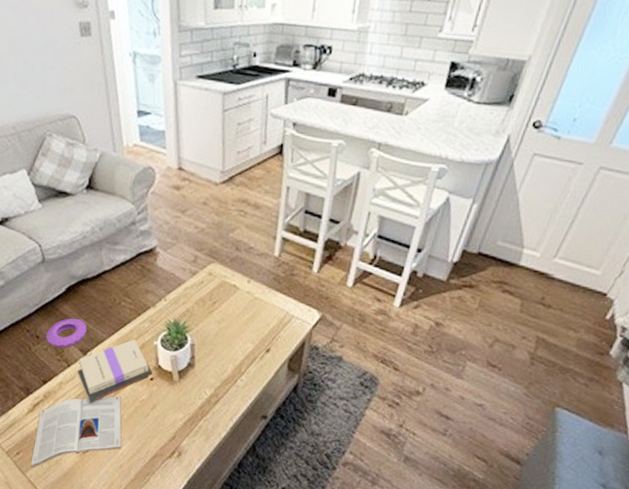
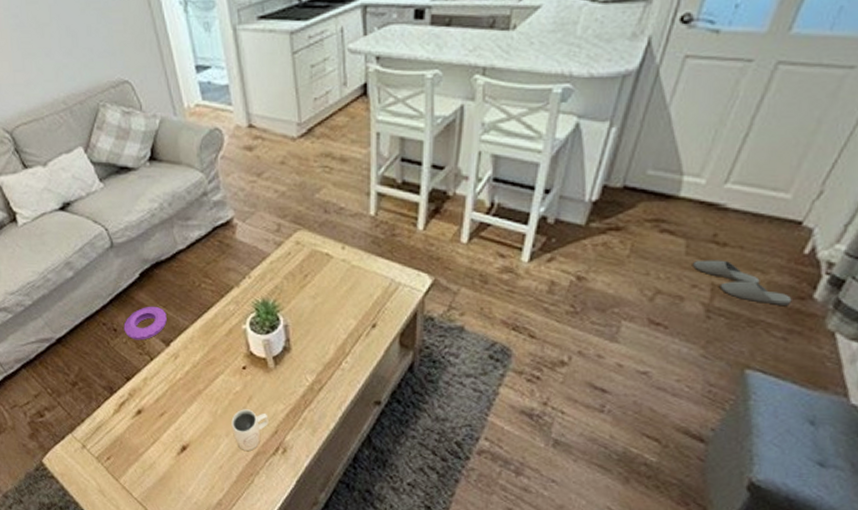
magazine: present [30,396,122,468] -> none [123,390,218,473]
books: present [77,339,153,404] -> none [161,324,245,400]
mug: none [135,415,169,453] -> present [231,409,269,451]
slippers: none [525,317,594,359] -> present [693,260,792,305]

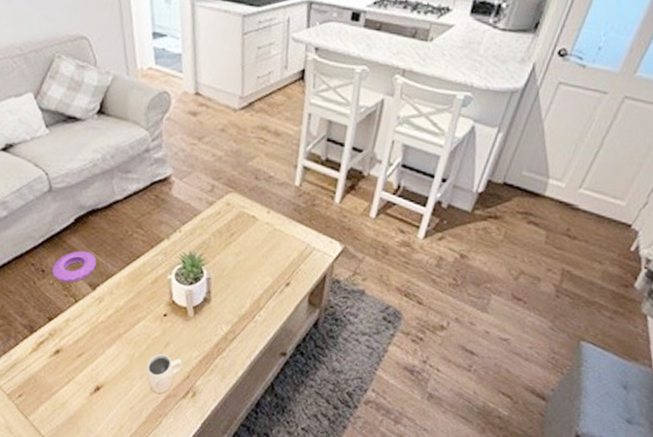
slippers: present [693,260,792,305] -> none [550,249,619,291]

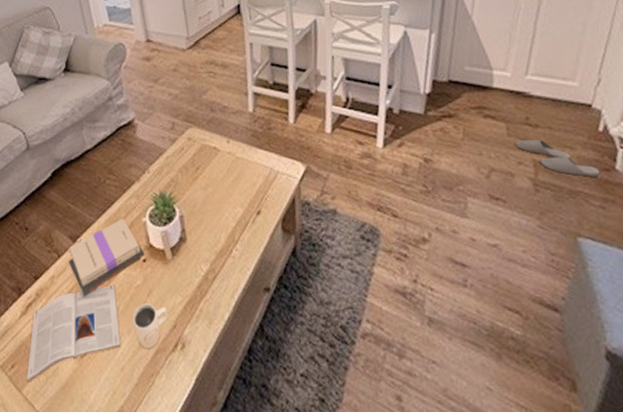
magazine: none [34,334,133,411] -> present [26,285,120,382]
dog toy: present [52,250,97,283] -> none [35,203,74,238]
books: none [85,273,167,342] -> present [68,218,145,297]
slippers: none [550,249,619,291] -> present [515,139,600,177]

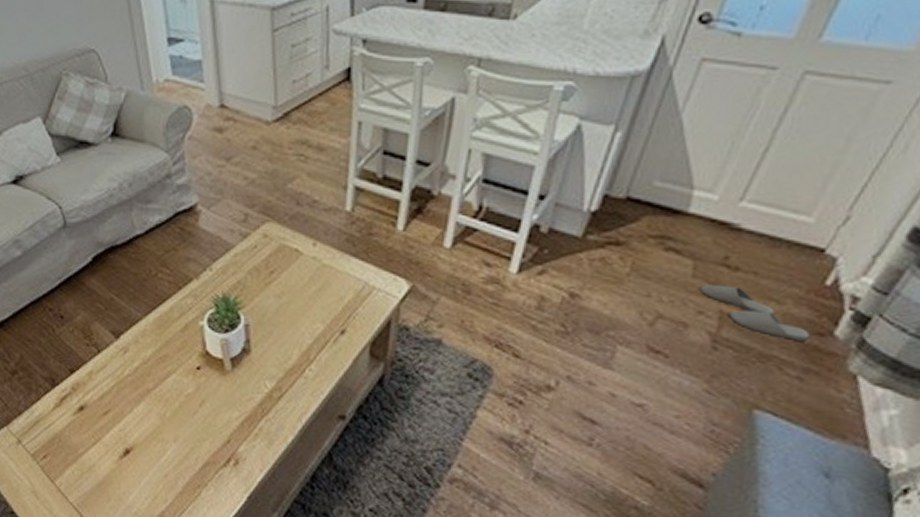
magazine: present [26,285,120,382] -> none [60,389,165,475]
books: present [68,218,145,297] -> none [109,318,200,398]
mug: present [133,303,168,348] -> none [180,413,221,460]

